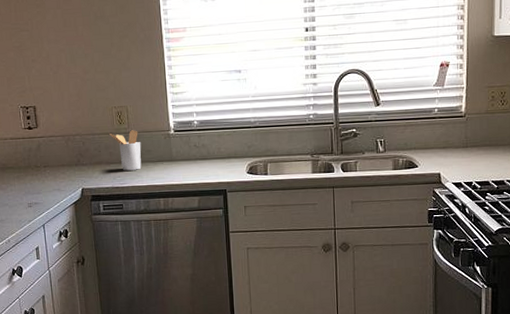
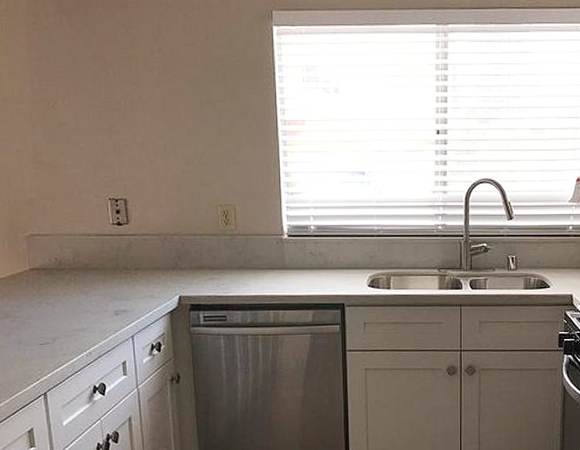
utensil holder: present [109,130,142,171] -> none [213,232,250,278]

